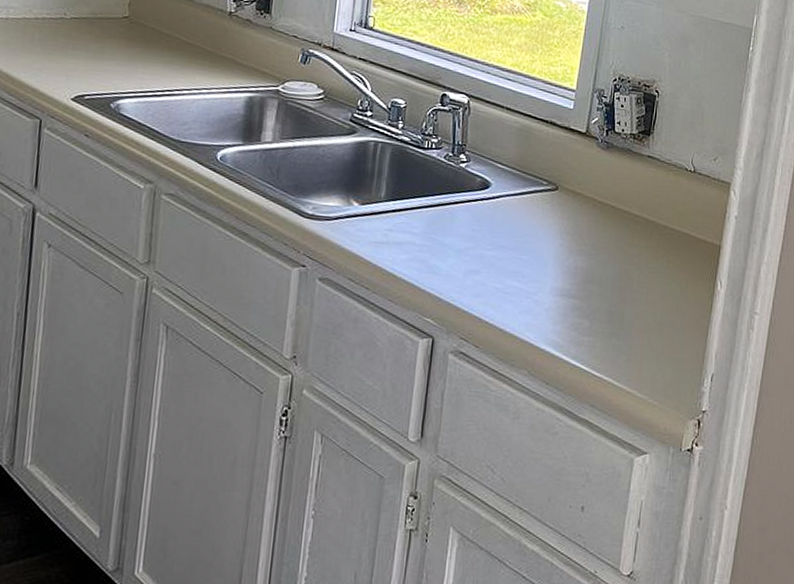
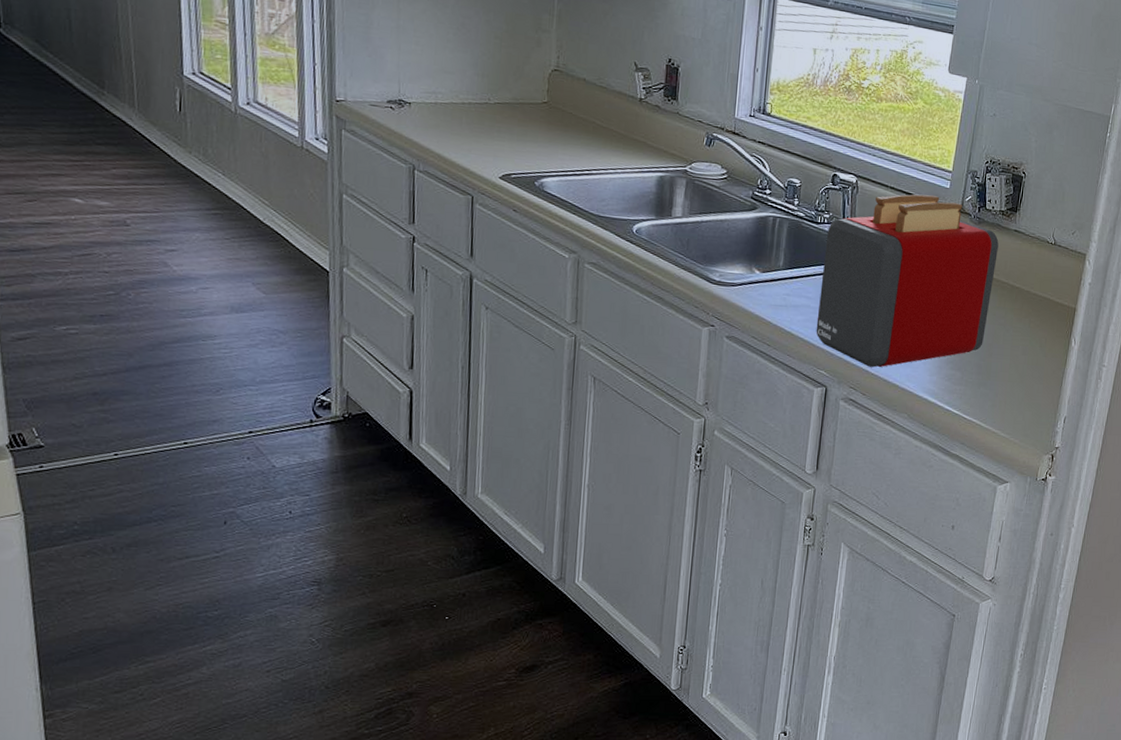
toaster: none [421,115,630,315] -> present [816,194,999,368]

